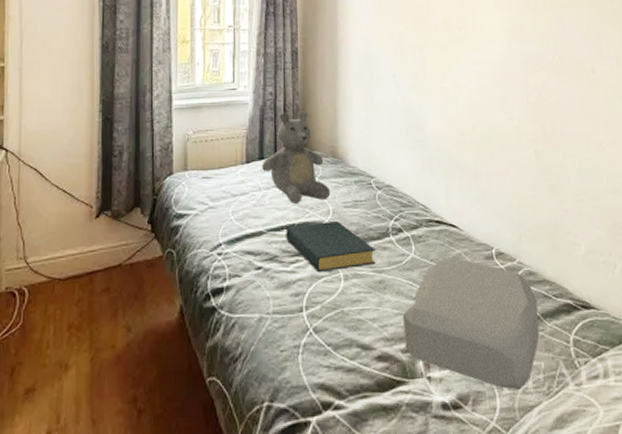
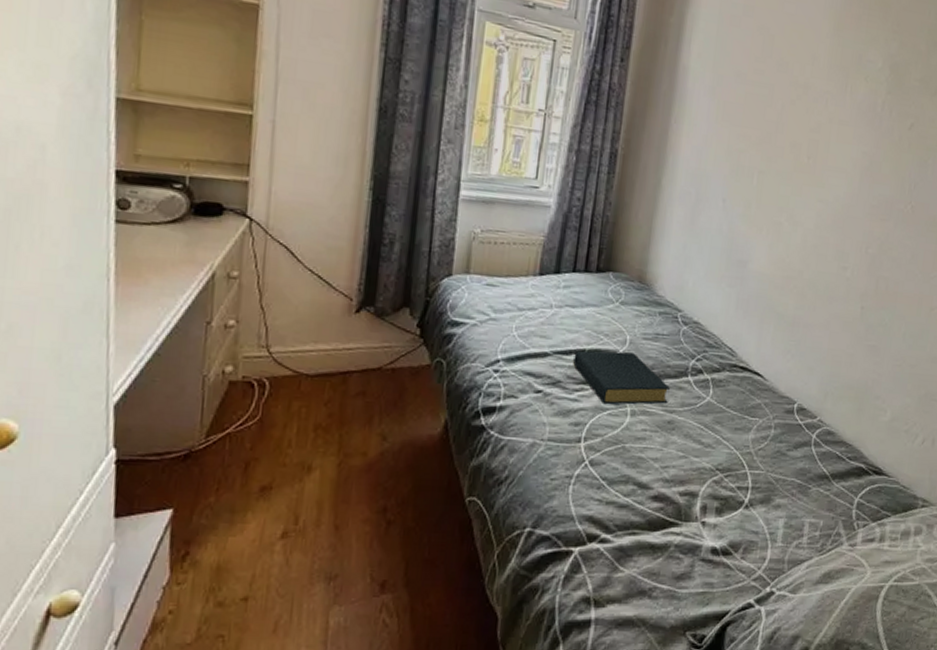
teddy bear: present [262,111,331,204] -> none [557,222,631,328]
cushion: present [403,258,540,390] -> none [684,407,830,543]

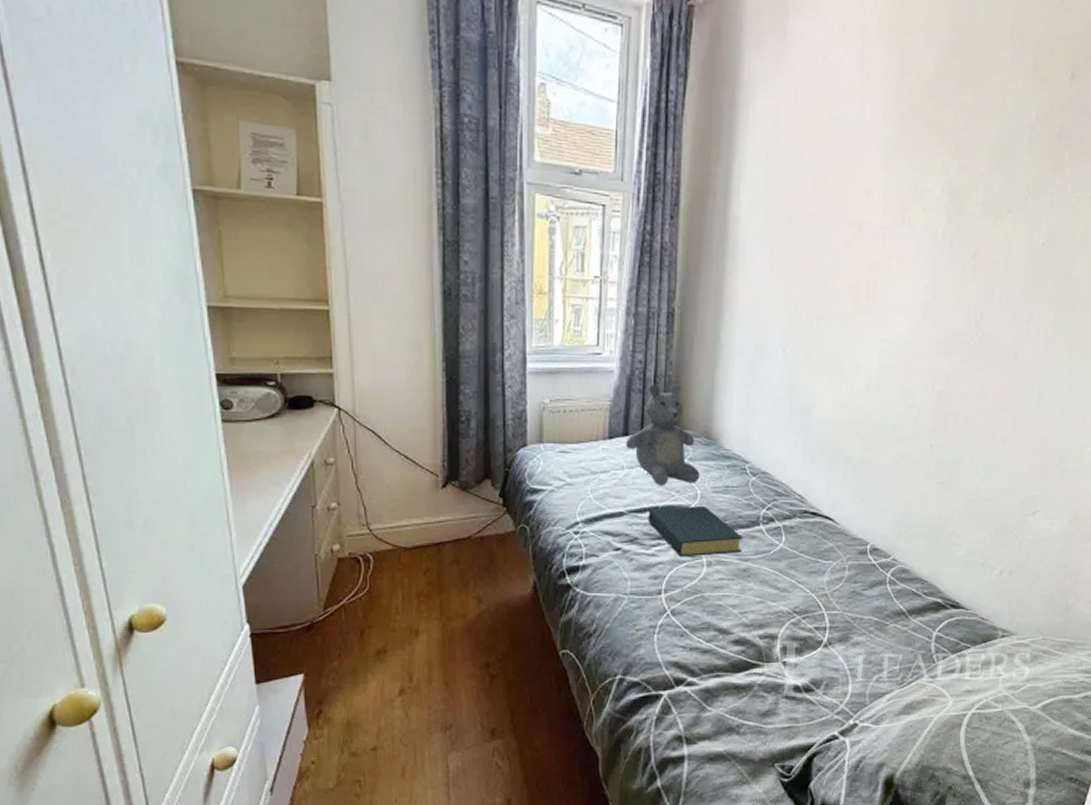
teddy bear: none [557,222,631,328] -> present [626,383,700,485]

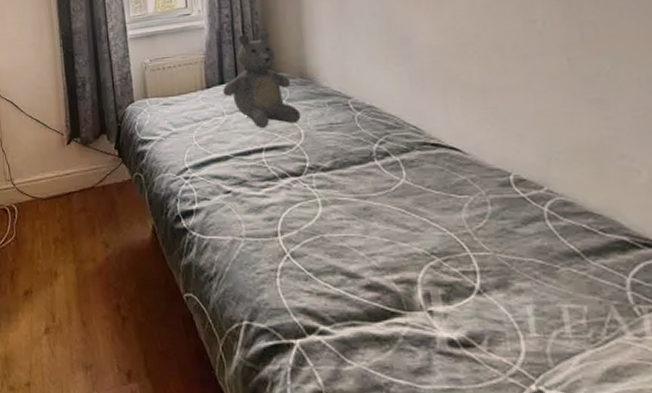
hardback book: present [648,506,744,557] -> none [253,145,359,198]

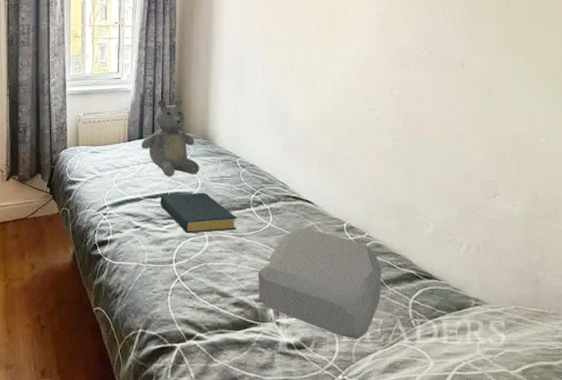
hardback book: none [253,145,359,198] -> present [160,193,238,234]
cushion: none [395,185,580,333] -> present [259,229,382,339]

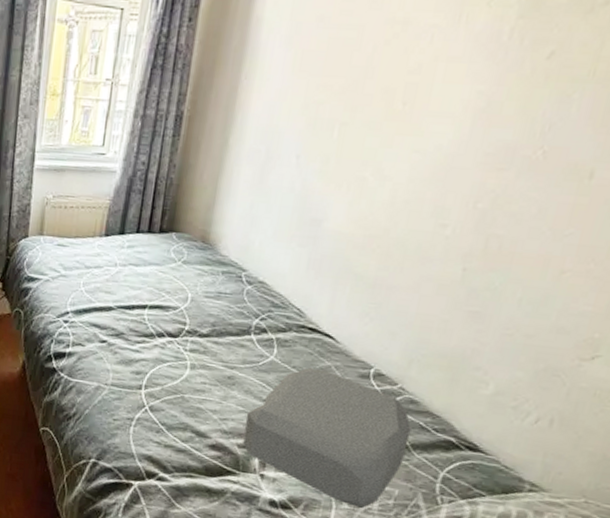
teddy bear: present [141,98,200,176] -> none [121,185,193,286]
hardback book: present [160,193,238,234] -> none [135,306,232,360]

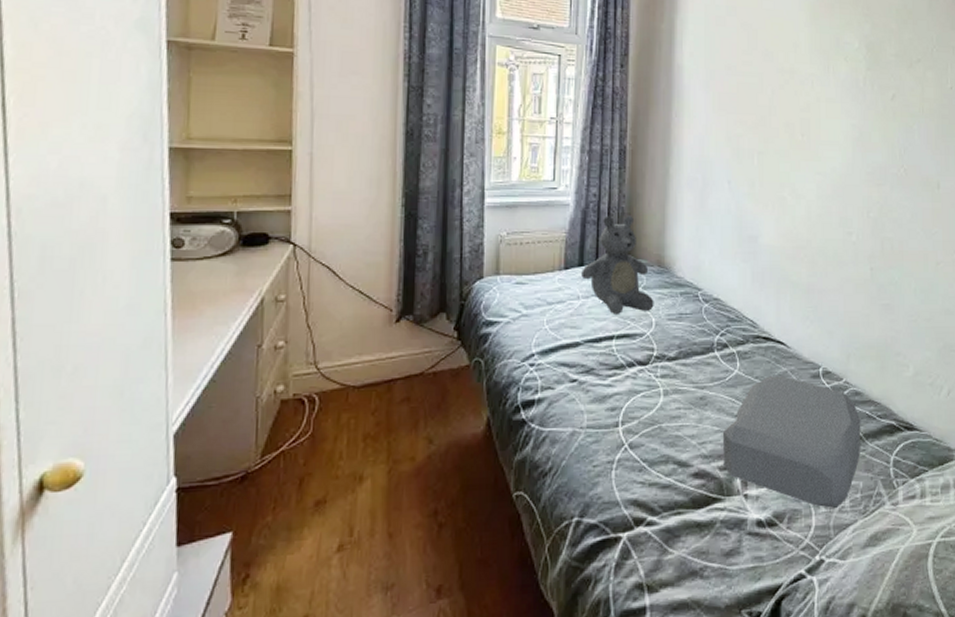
teddy bear: none [121,185,193,286] -> present [581,215,654,314]

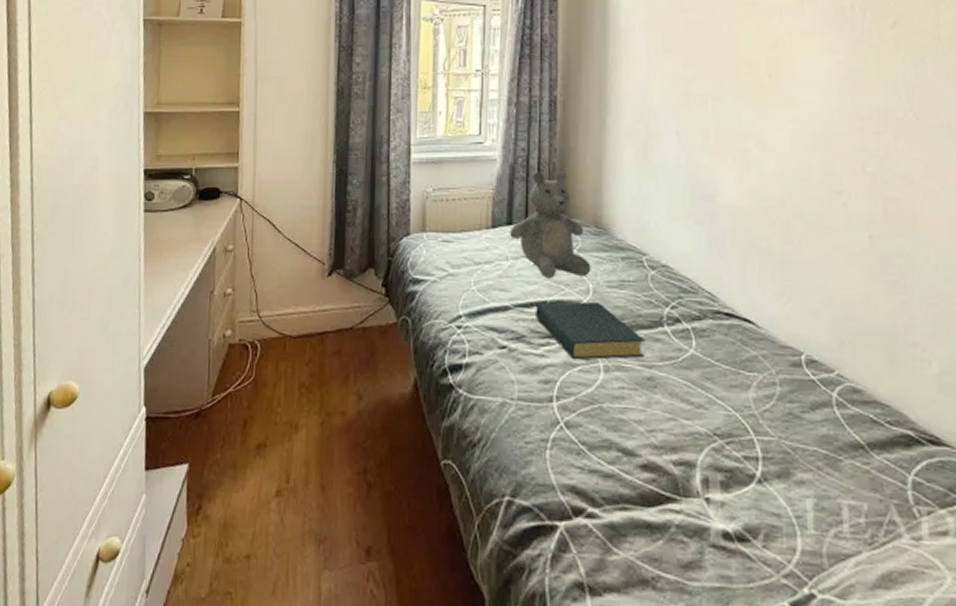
hardback book: none [604,334,700,387] -> present [536,302,646,360]
cushion: present [723,376,861,508] -> none [677,360,863,532]

